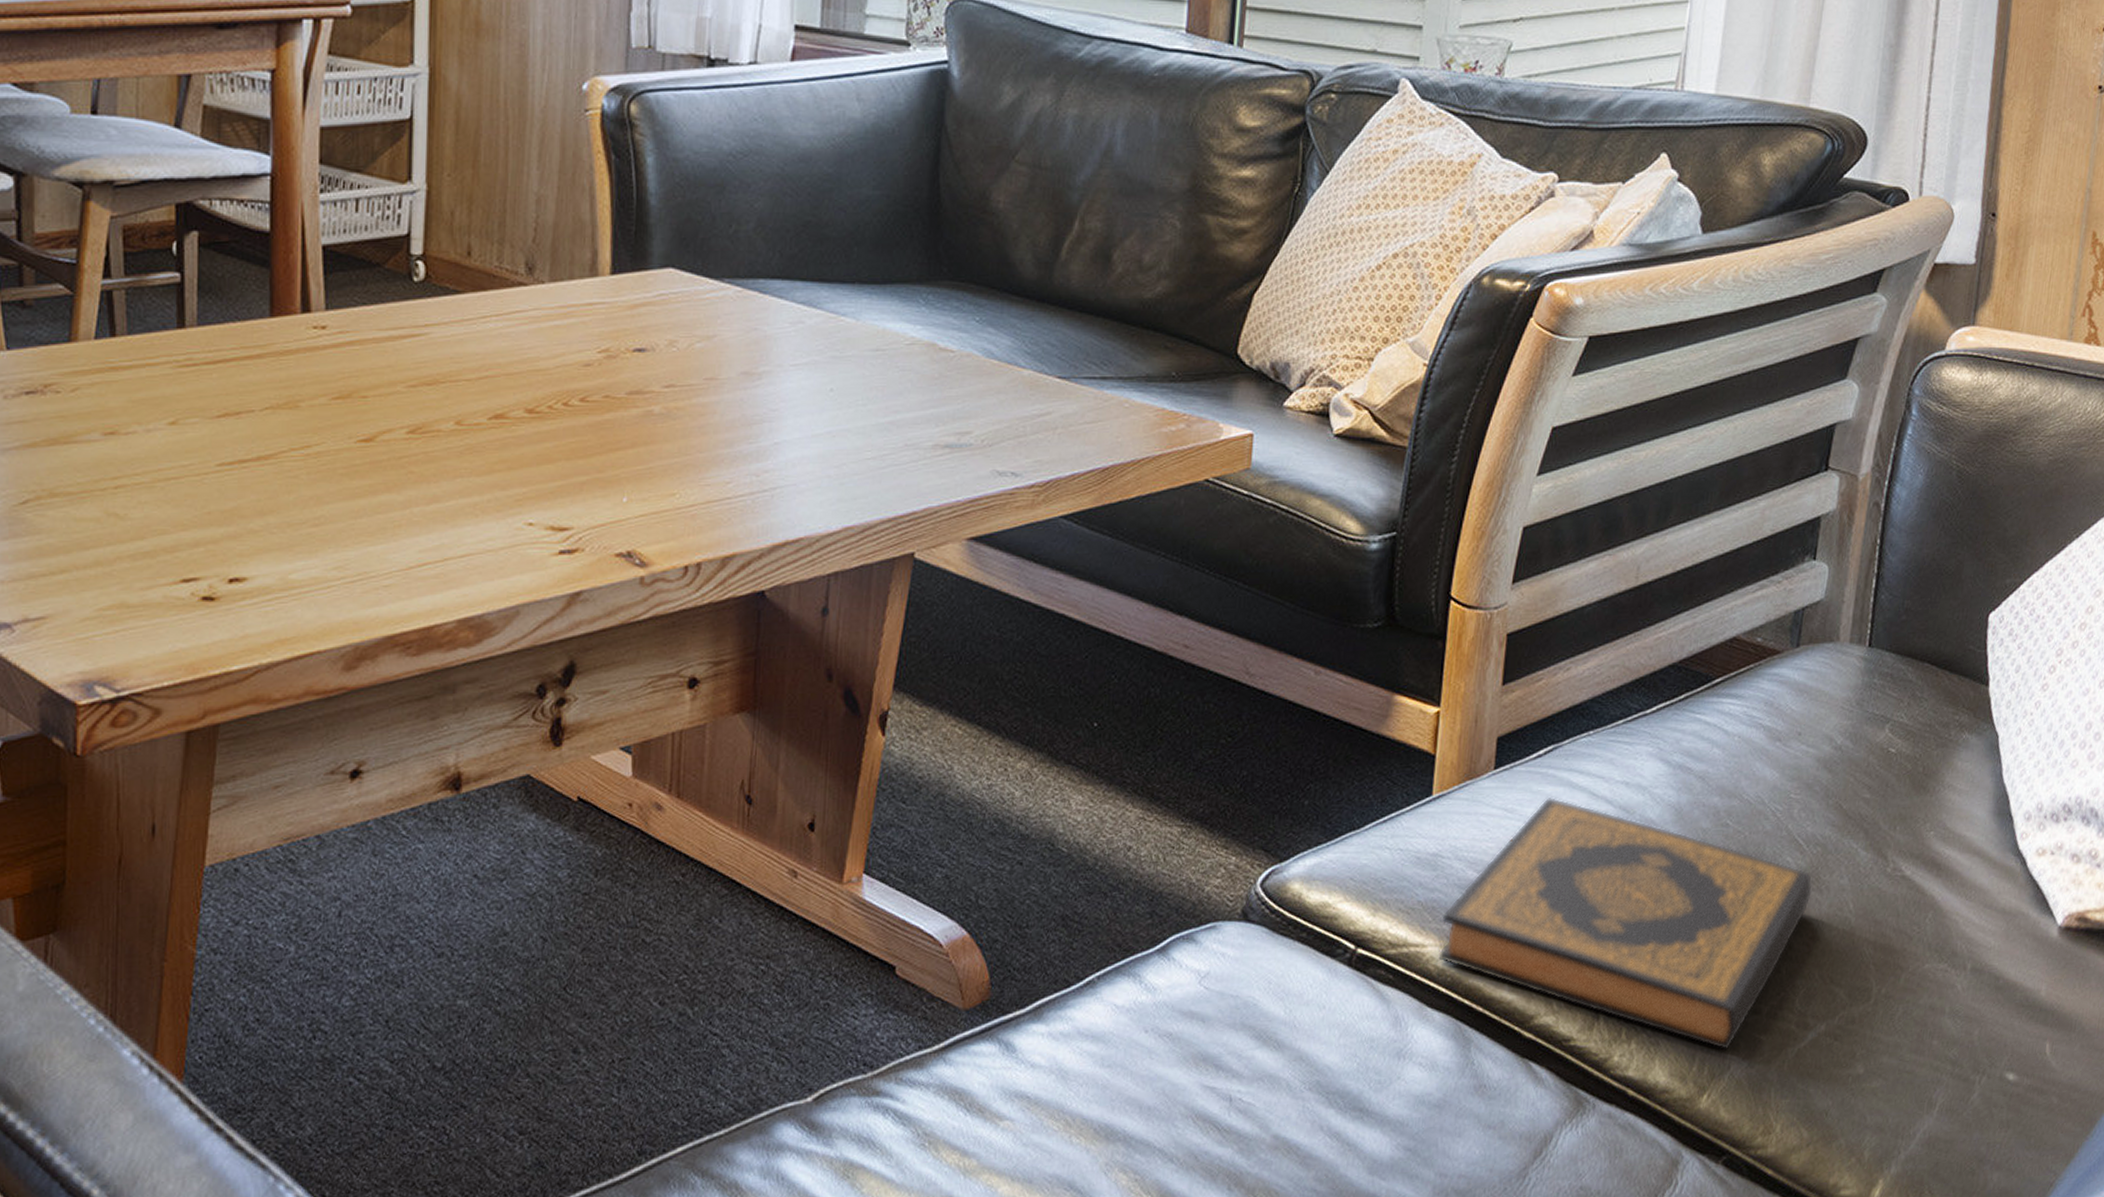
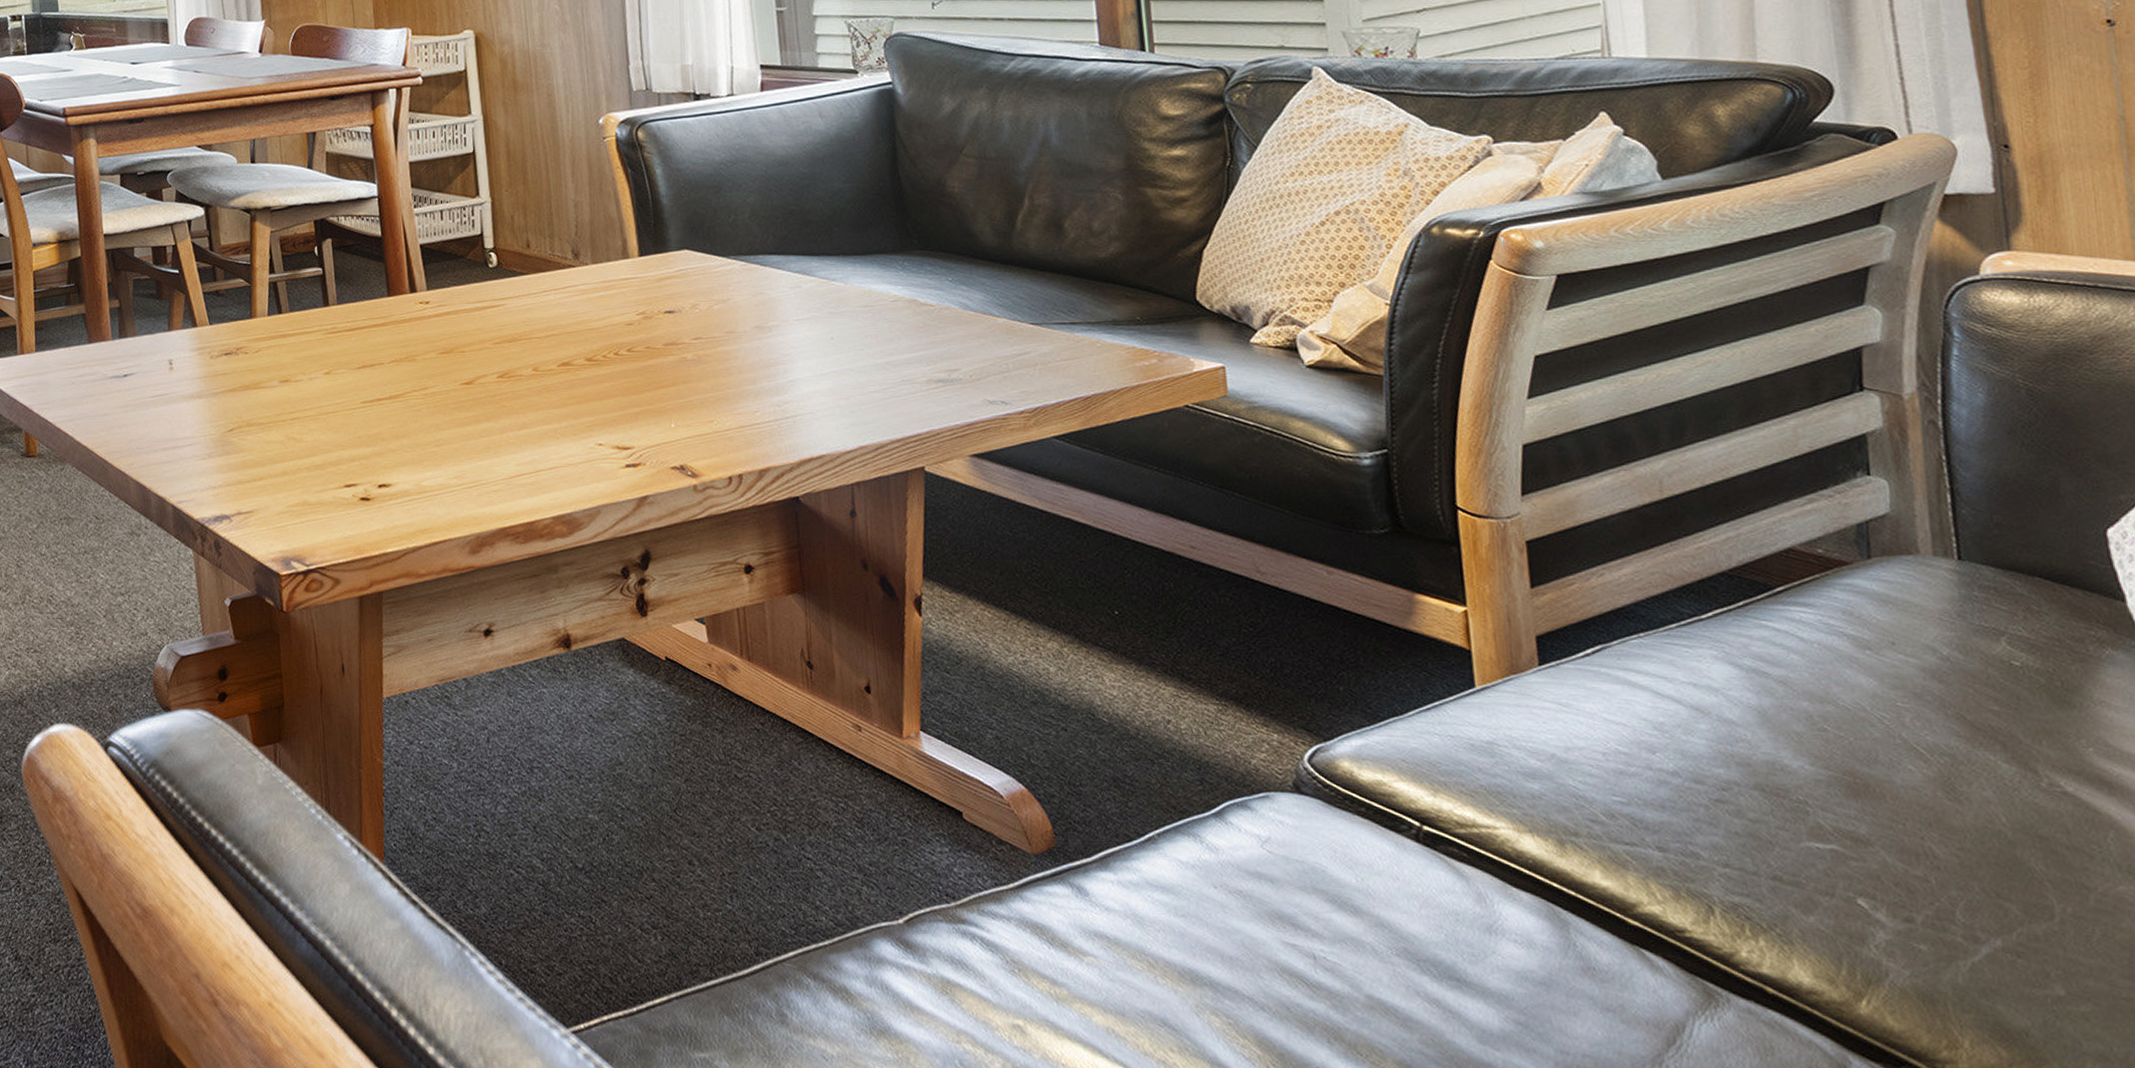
hardback book: present [1437,796,1813,1051] -> none [1510,693,1950,957]

